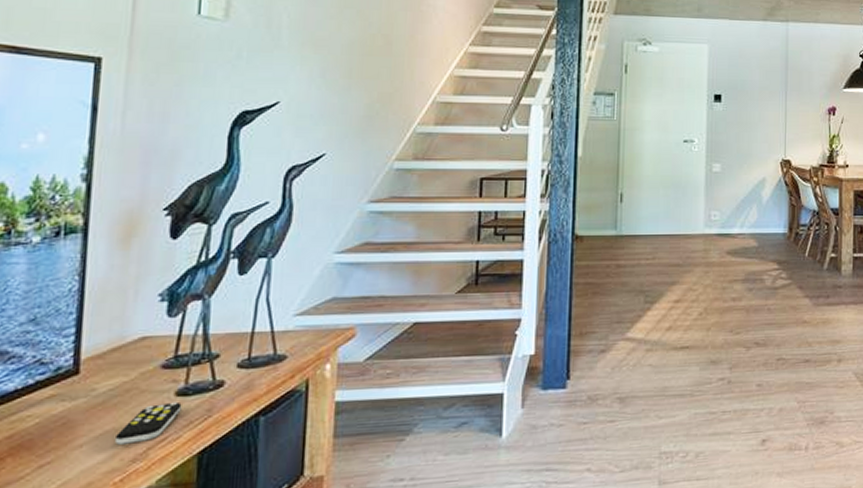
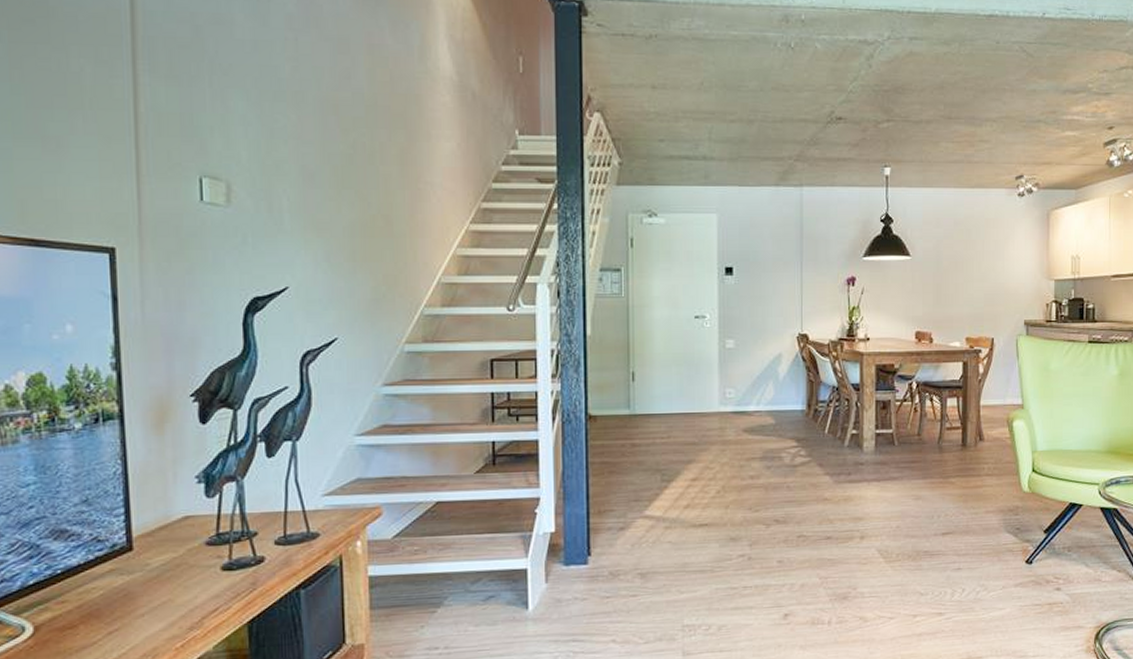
remote control: present [114,401,182,445] -> none [171,575,229,614]

